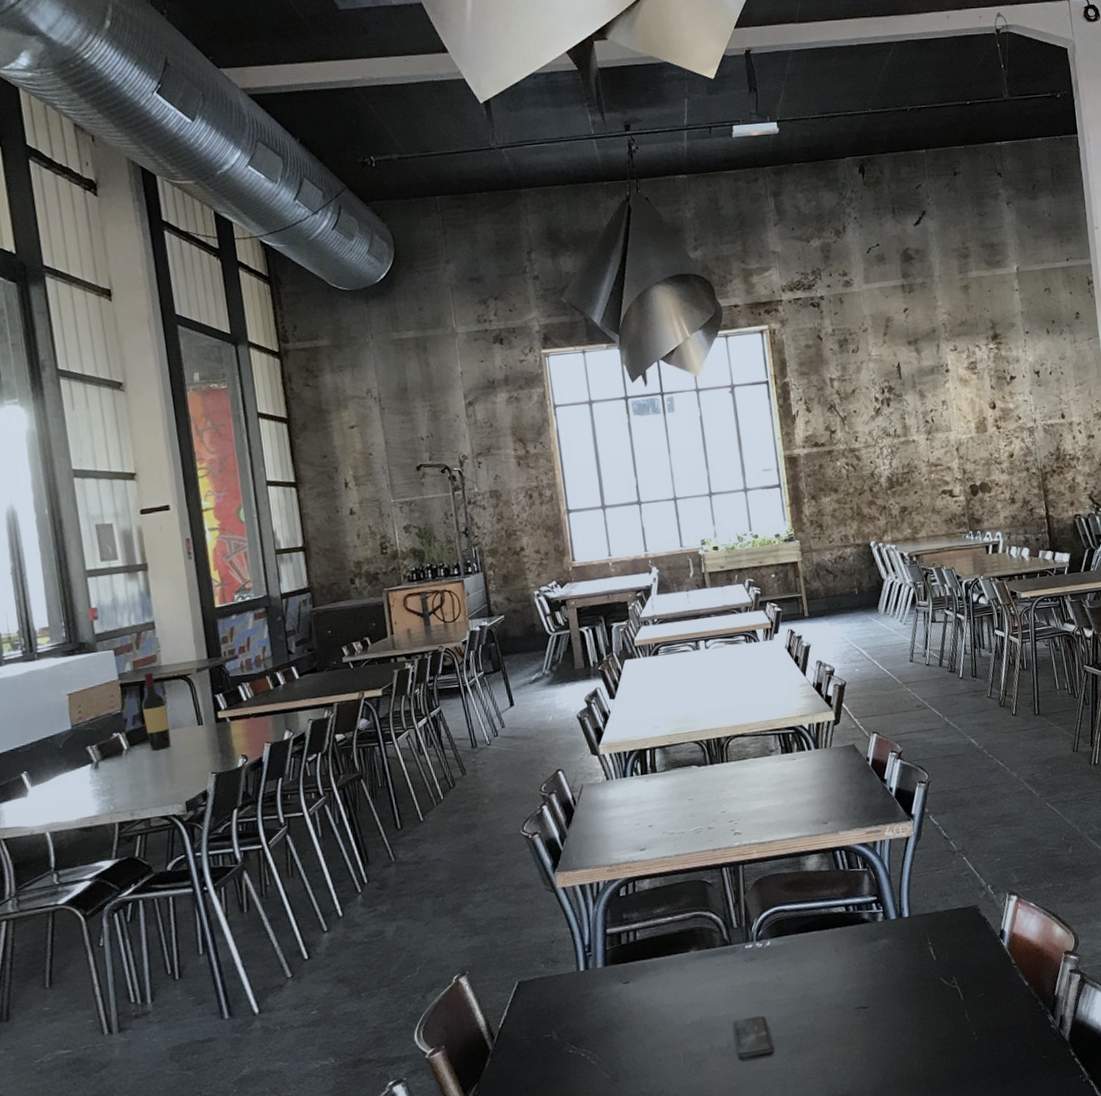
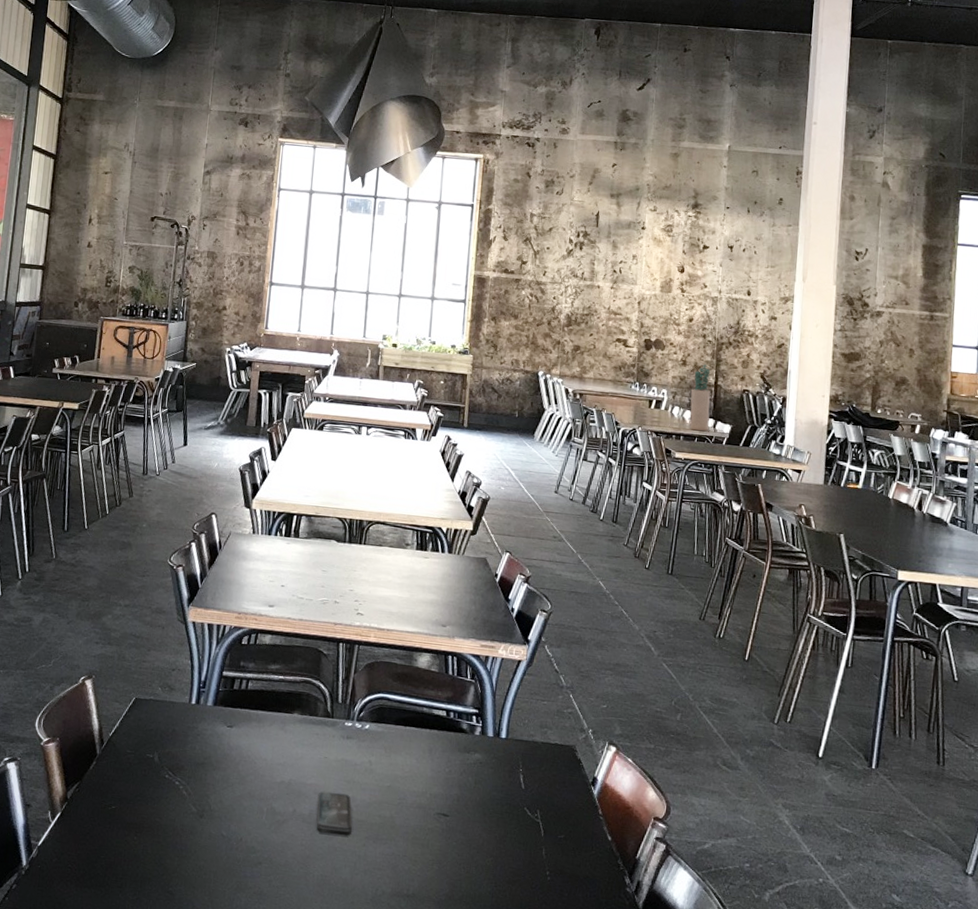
vase: none [1024,494,1048,567] -> present [690,361,711,432]

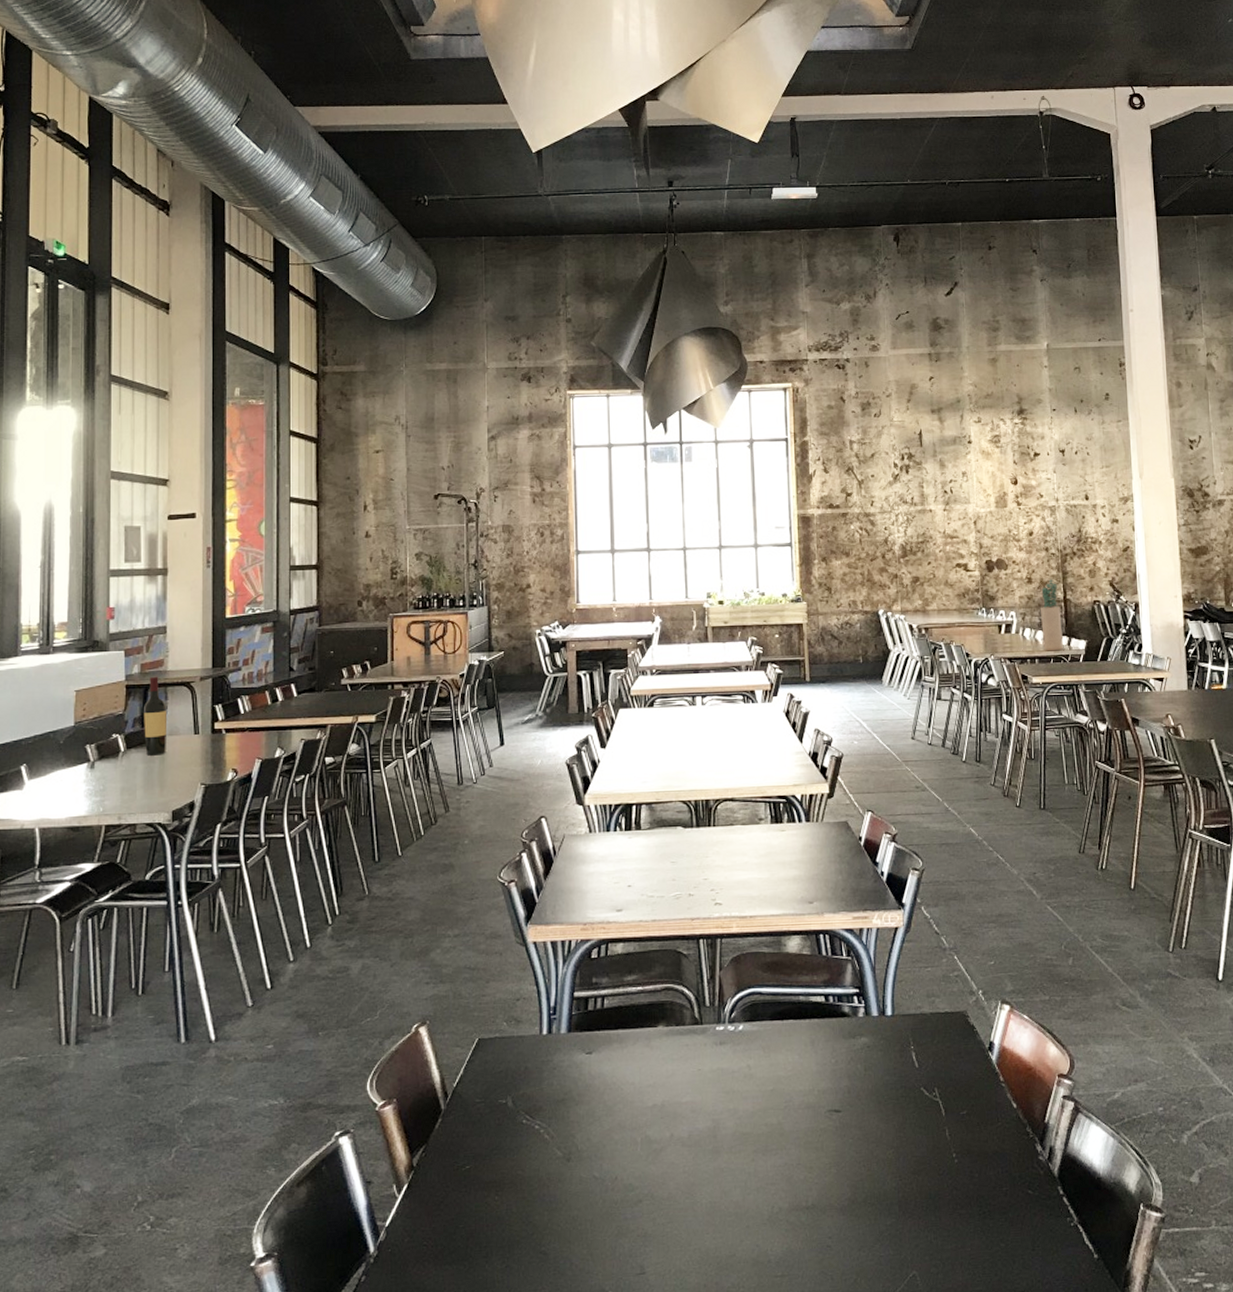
mobile phone: present [316,791,352,836] -> none [695,1106,737,1154]

